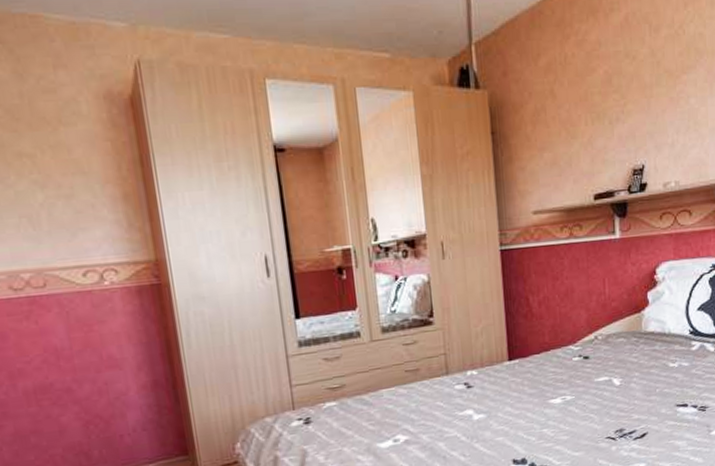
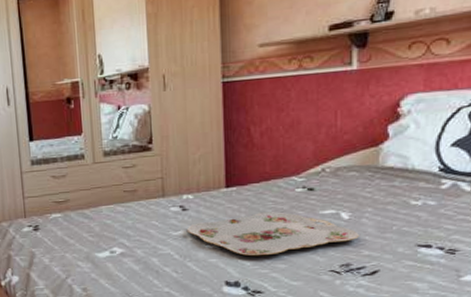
serving tray: none [473,382,629,431] -> present [188,212,359,256]

